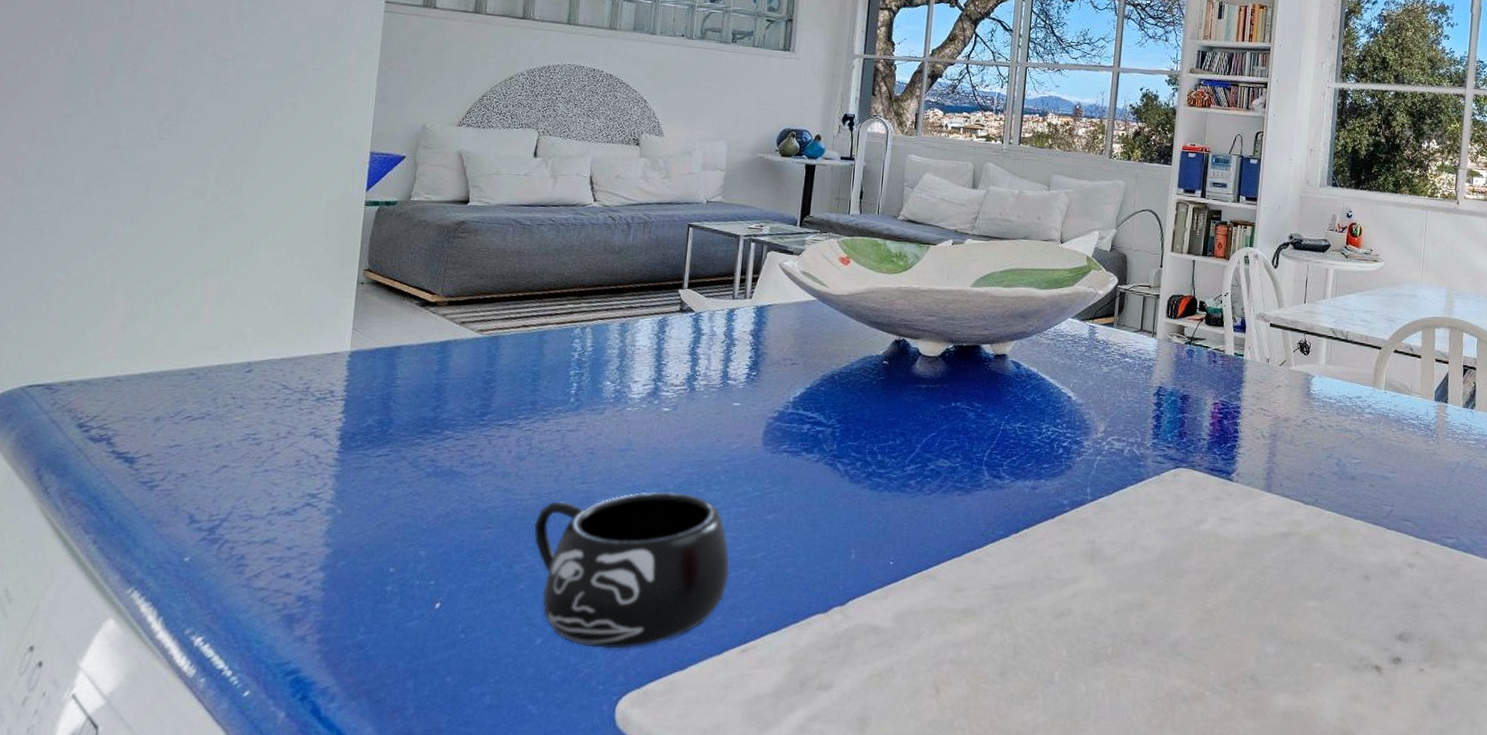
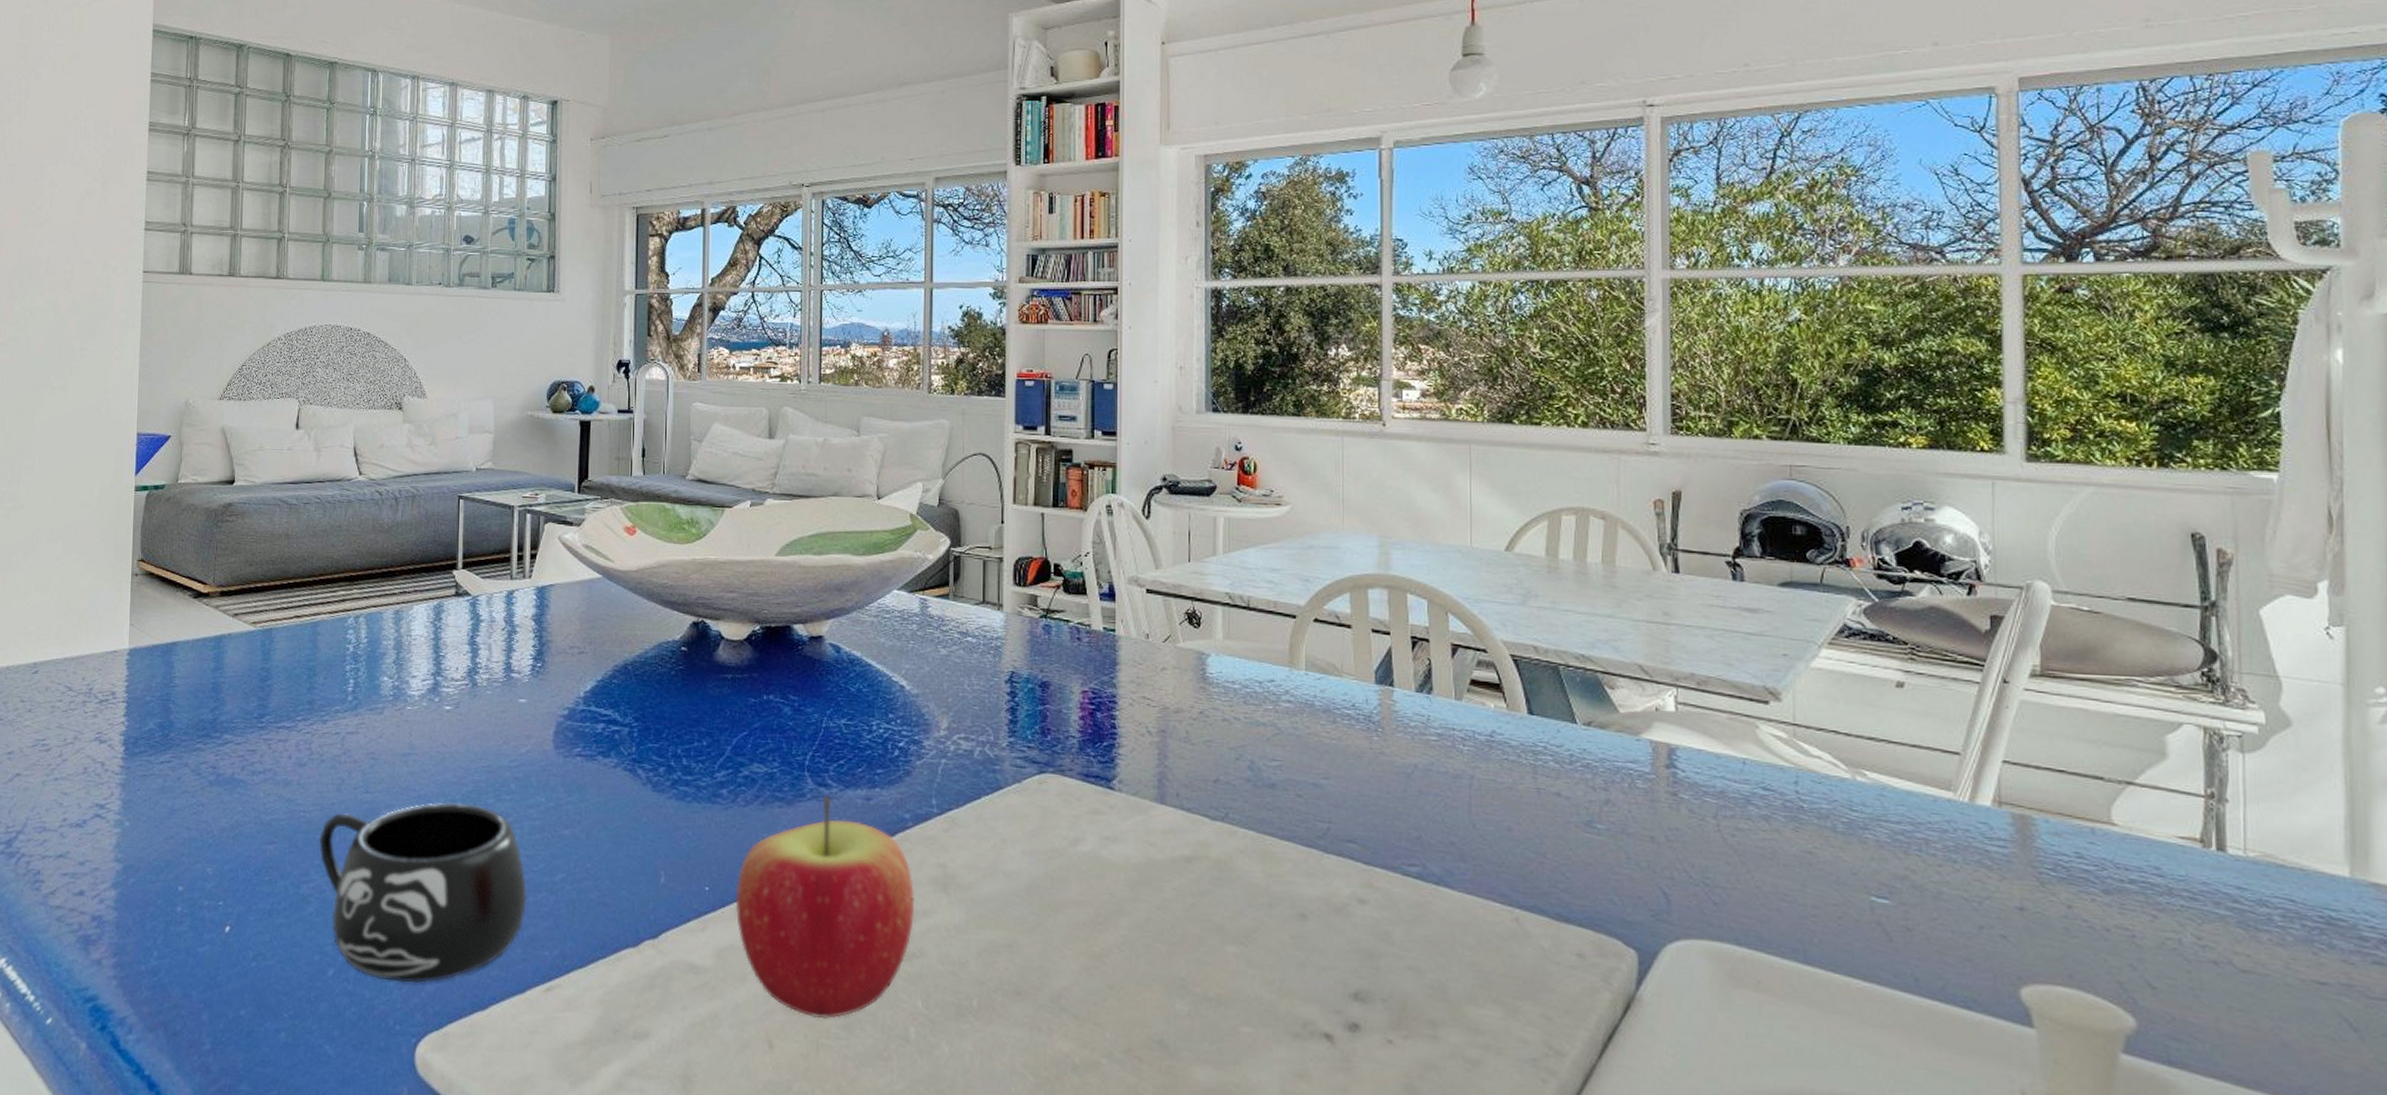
apple: none [915,485,1067,668] -> present [735,795,915,1019]

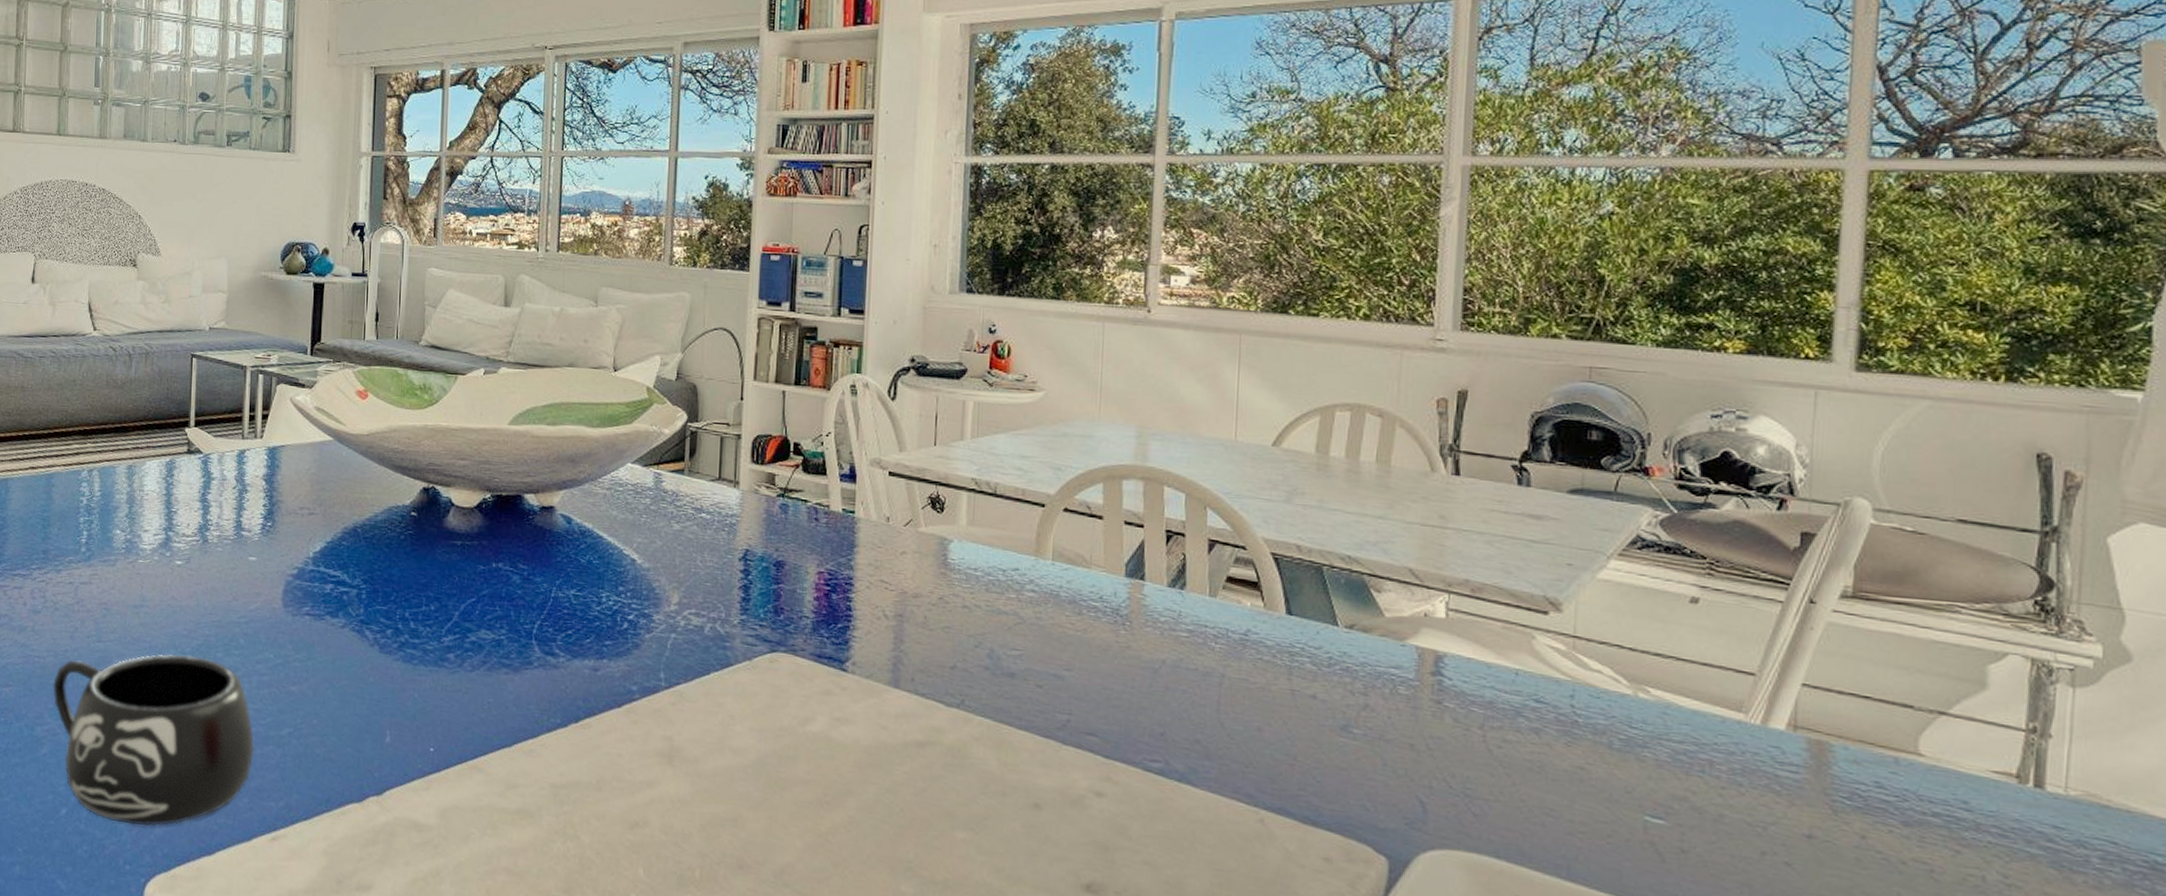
apple: present [735,795,915,1019] -> none [459,664,640,882]

